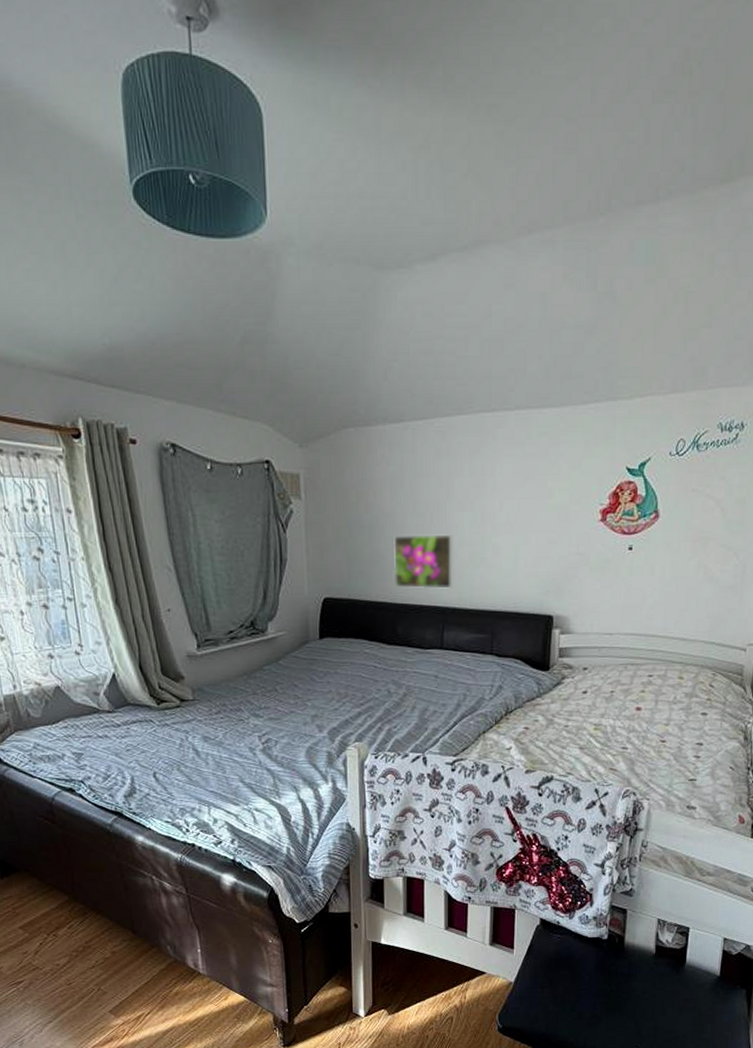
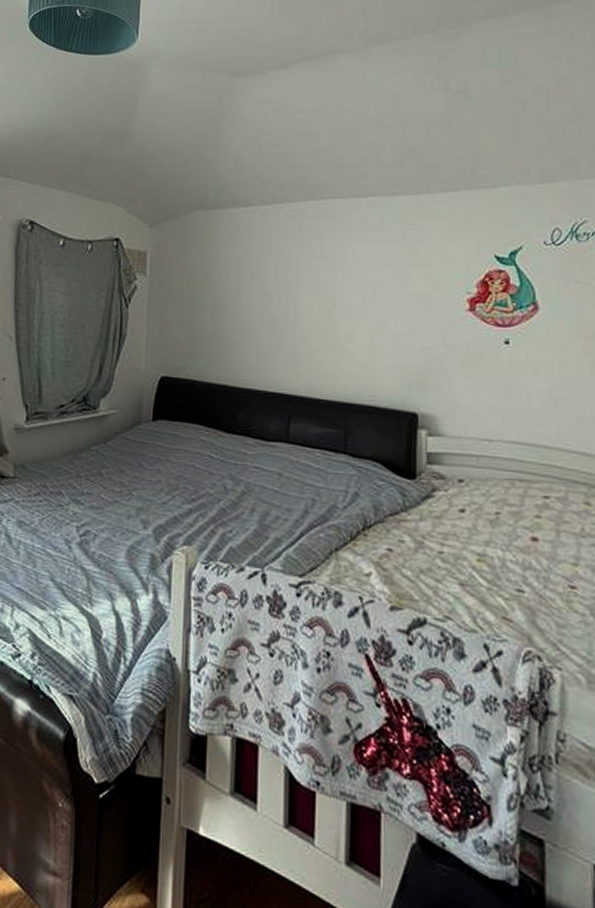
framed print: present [393,535,454,589] -> none [236,316,302,375]

